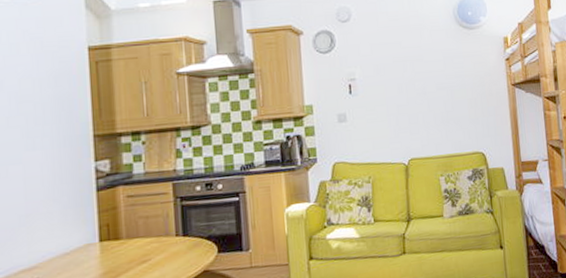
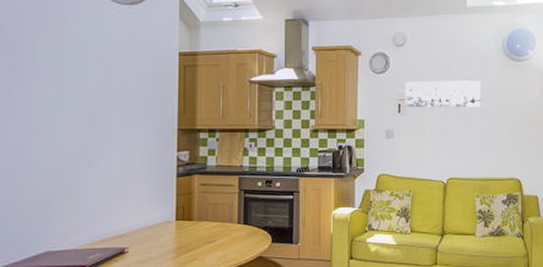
wall art: none [354,52,437,87] -> present [405,80,481,107]

